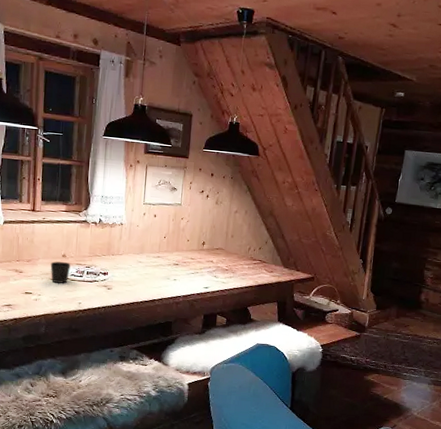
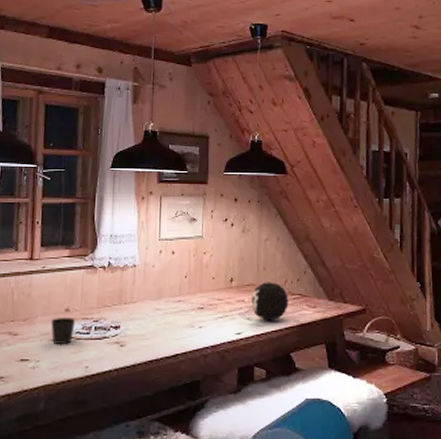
decorative orb: none [218,247,251,280] -> present [250,282,289,321]

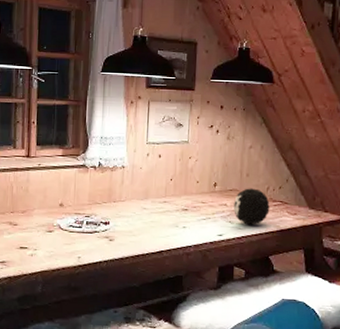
cup: present [51,318,75,344] -> none [46,211,68,236]

